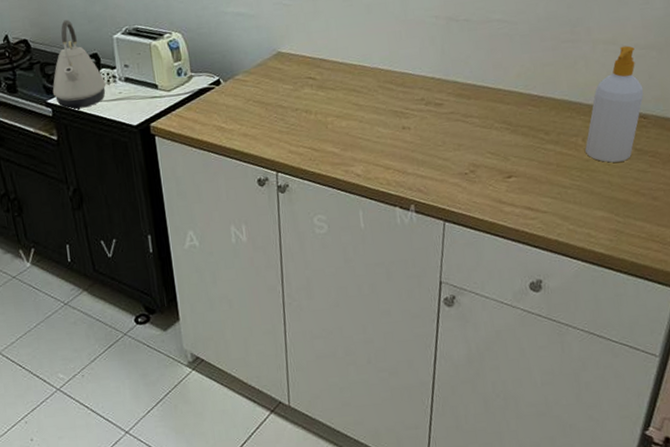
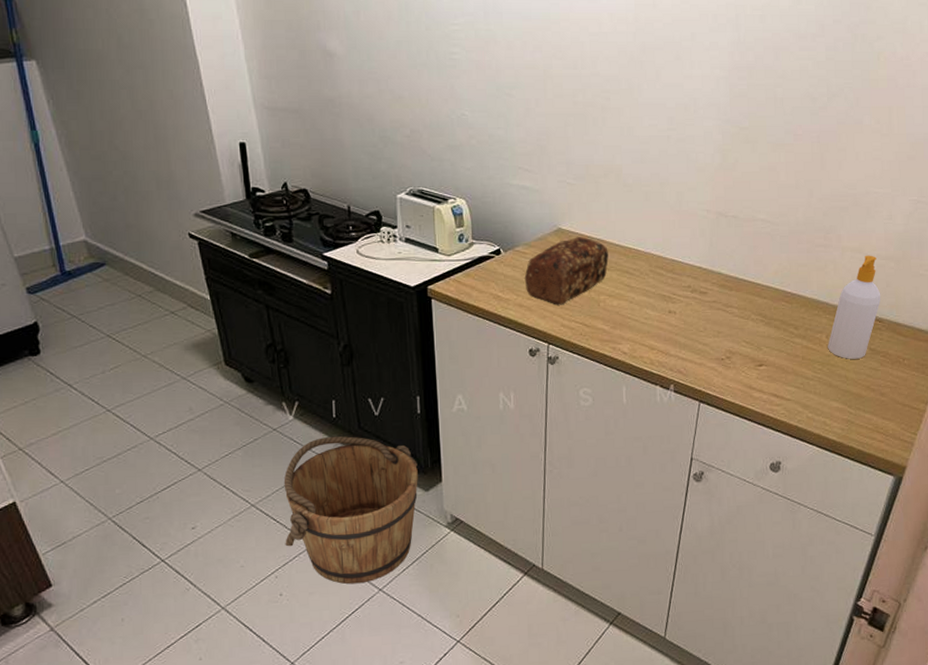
bucket: none [26,279,156,428] -> present [283,436,418,584]
kettle: present [52,19,106,109] -> none [330,174,386,264]
bread loaf: none [246,58,333,131] -> present [524,237,609,304]

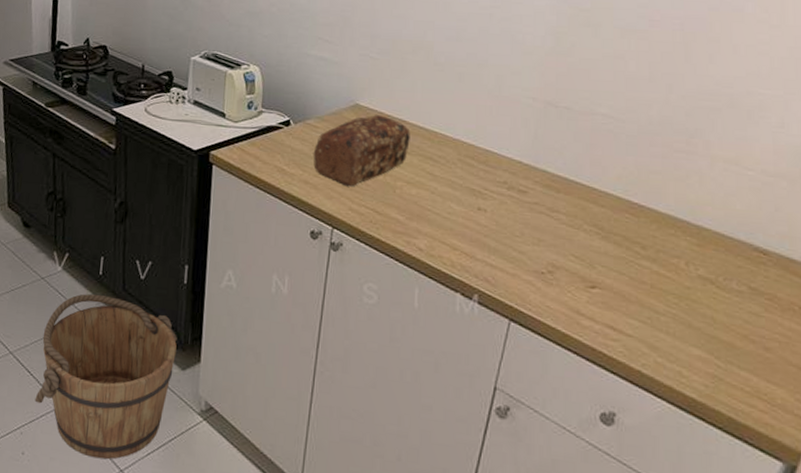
soap bottle: present [828,255,881,359] -> none [687,169,767,298]

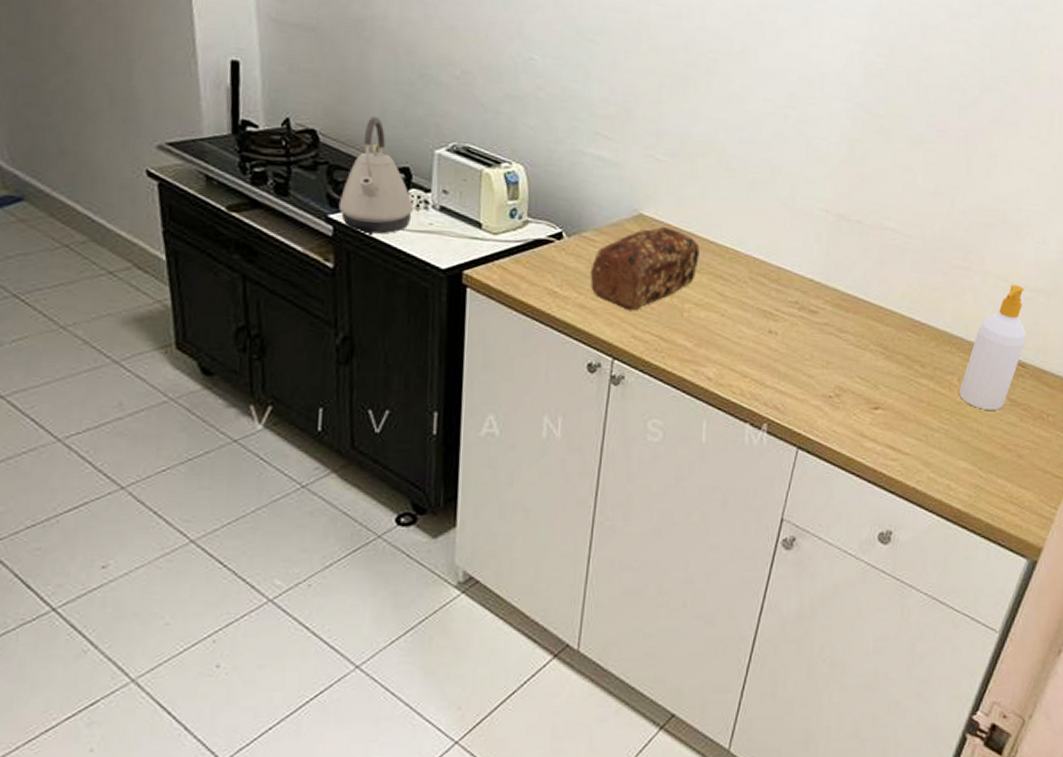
bucket: present [34,293,177,459] -> none [231,456,426,657]
kettle: none [120,34,175,123] -> present [338,116,414,234]
soap bottle: none [687,169,767,298] -> present [959,284,1027,410]

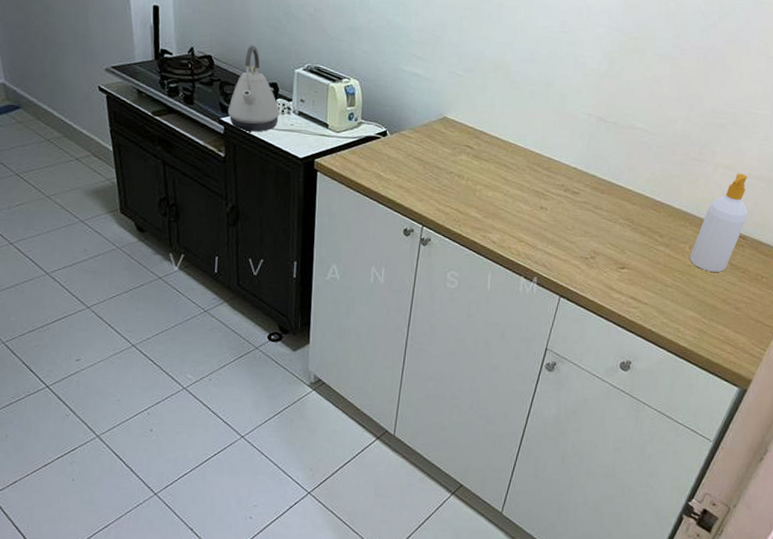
bread loaf: present [590,227,700,310] -> none [406,127,489,190]

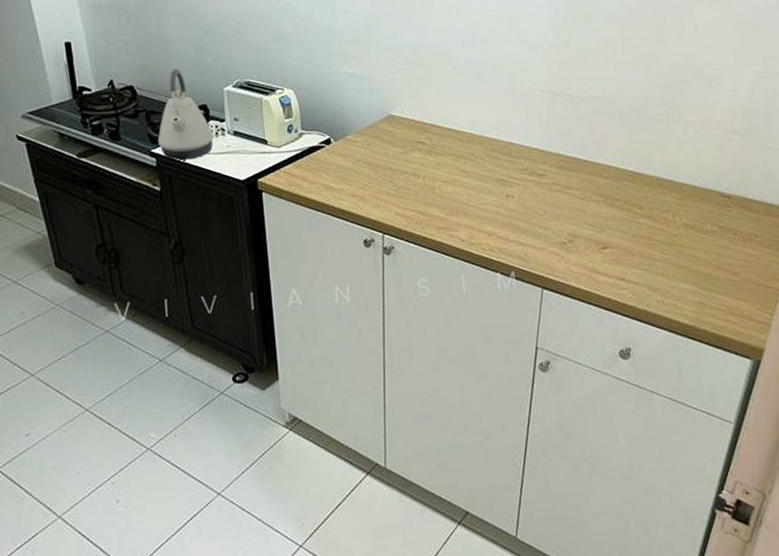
soap bottle: present [689,173,748,272] -> none [674,129,729,239]

